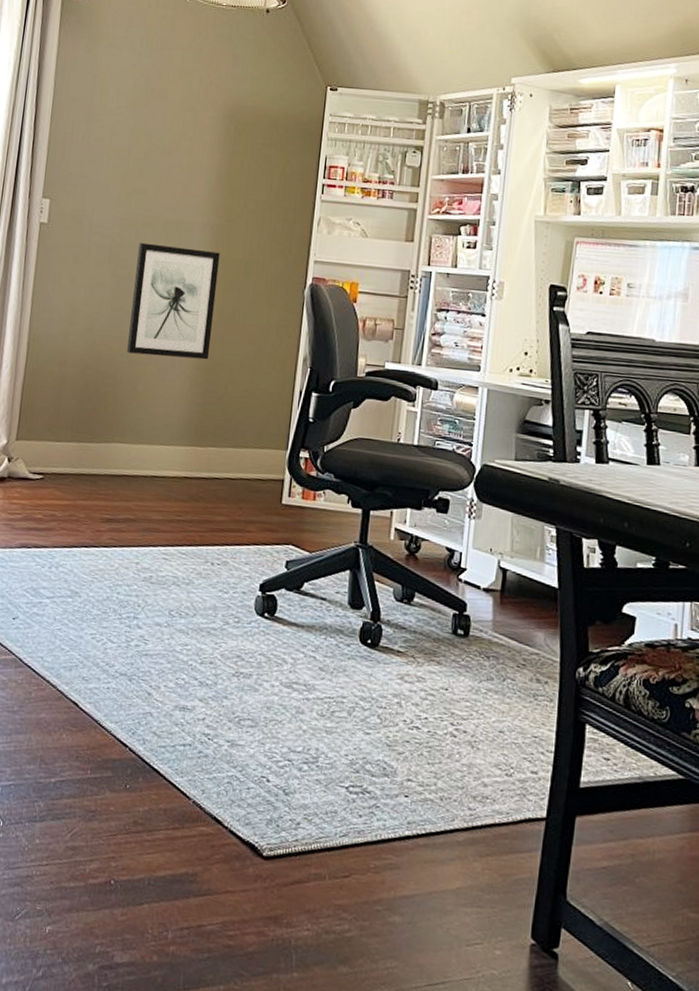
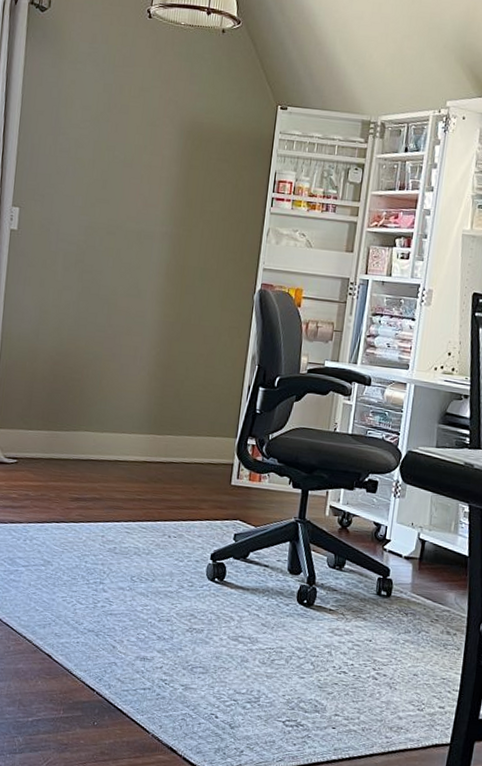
wall art: present [127,242,221,360] -> none [92,249,178,358]

